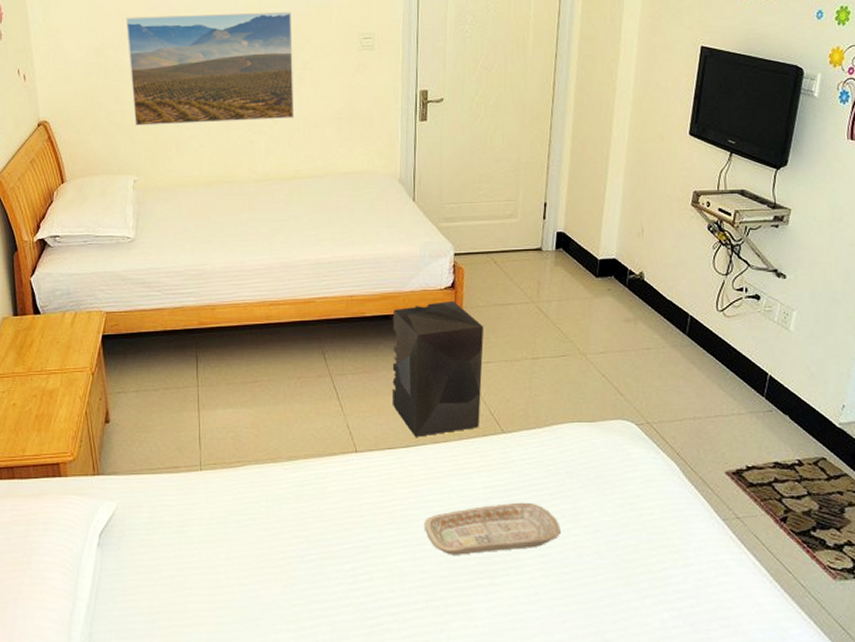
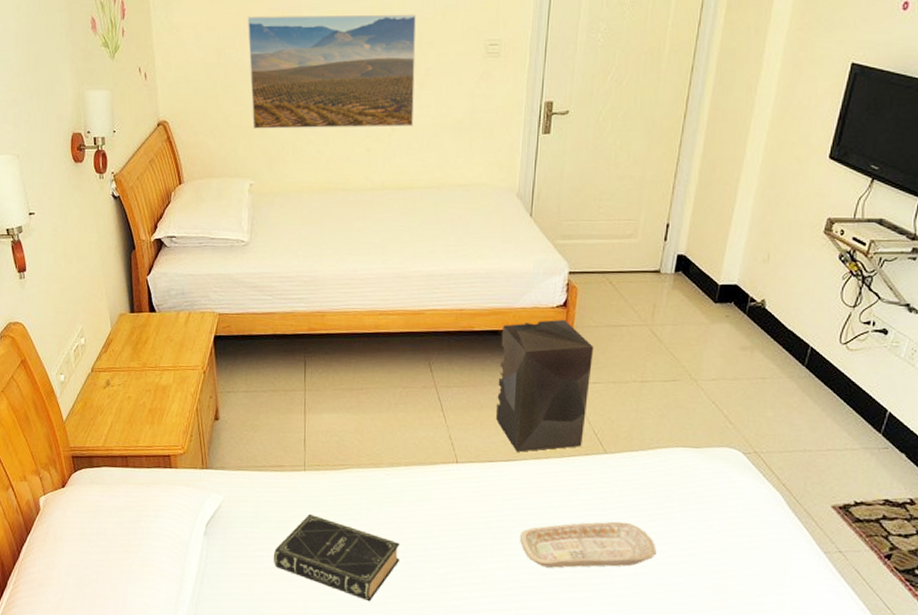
book: none [172,515,303,606] -> present [274,513,400,602]

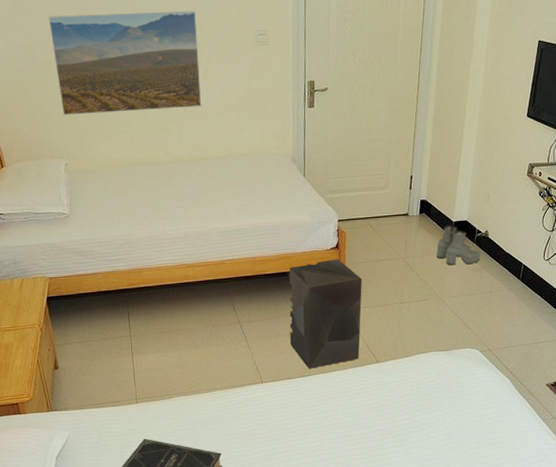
tray: present [519,521,656,568] -> none [316,414,422,458]
boots: none [693,288,753,341] -> present [436,225,481,266]

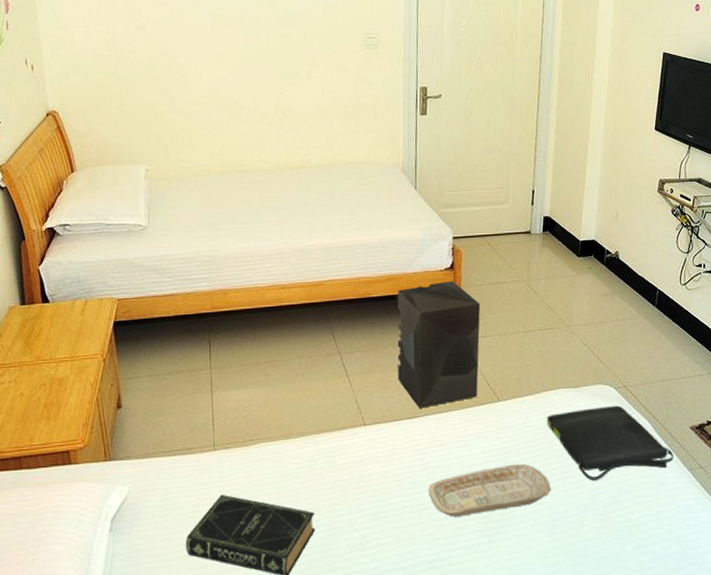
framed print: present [48,10,202,115] -> none [137,10,303,116]
tray: none [316,414,422,458] -> present [428,463,551,517]
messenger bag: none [420,366,530,429] -> present [547,405,673,481]
boots: present [436,225,481,266] -> none [562,244,612,290]

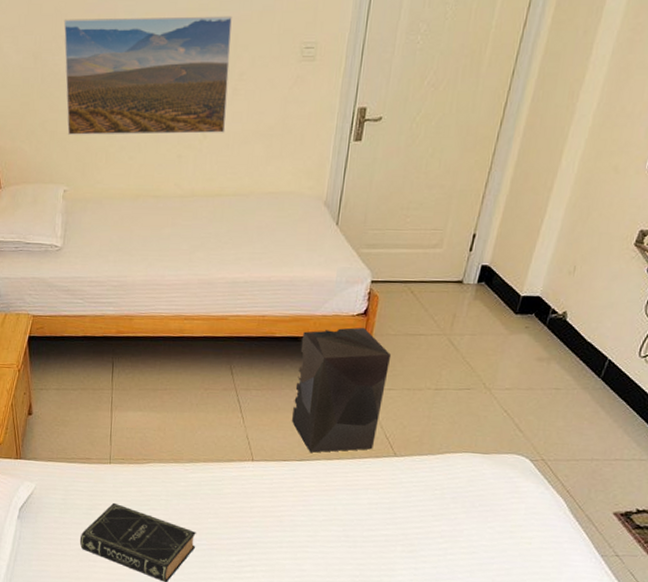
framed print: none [137,10,303,116] -> present [63,15,232,135]
tray: present [428,463,551,517] -> none [308,519,438,561]
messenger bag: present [547,405,673,481] -> none [445,477,586,550]

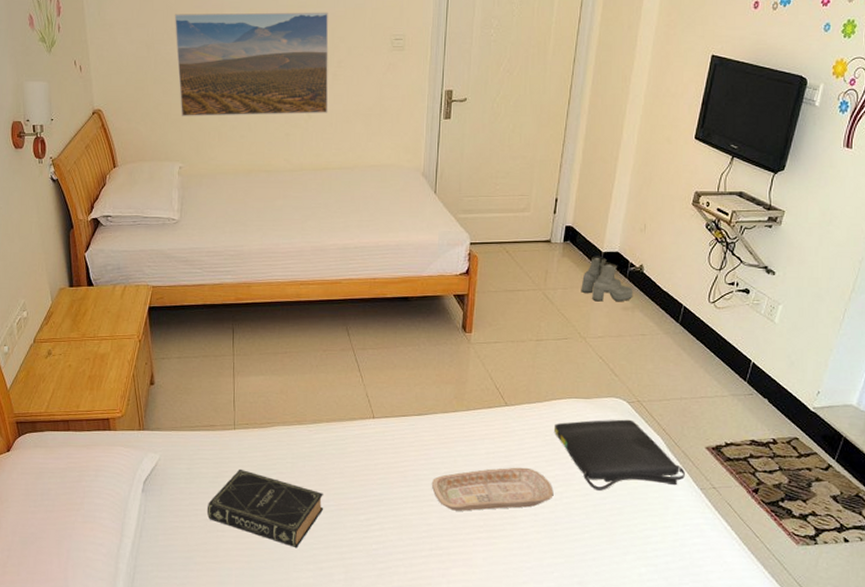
storage bin: present [292,327,392,453] -> none [408,285,494,407]
tray: none [308,519,438,561] -> present [431,467,554,511]
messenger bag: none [445,477,586,550] -> present [555,419,685,491]
boots: none [491,299,552,352] -> present [581,255,633,302]

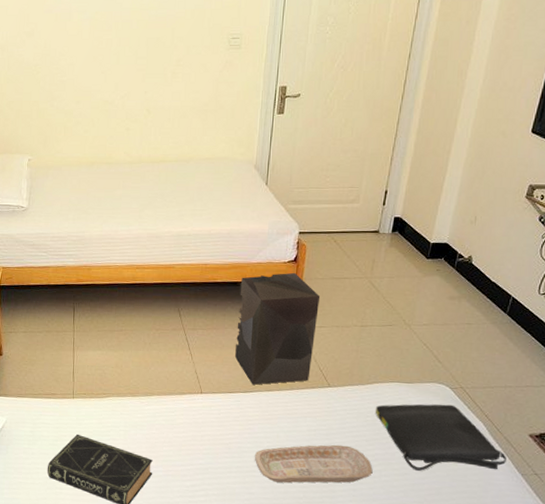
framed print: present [174,12,329,116] -> none [26,13,169,113]
storage bin: none [408,285,494,407] -> present [235,272,321,385]
boots: present [581,255,633,302] -> none [407,246,461,292]

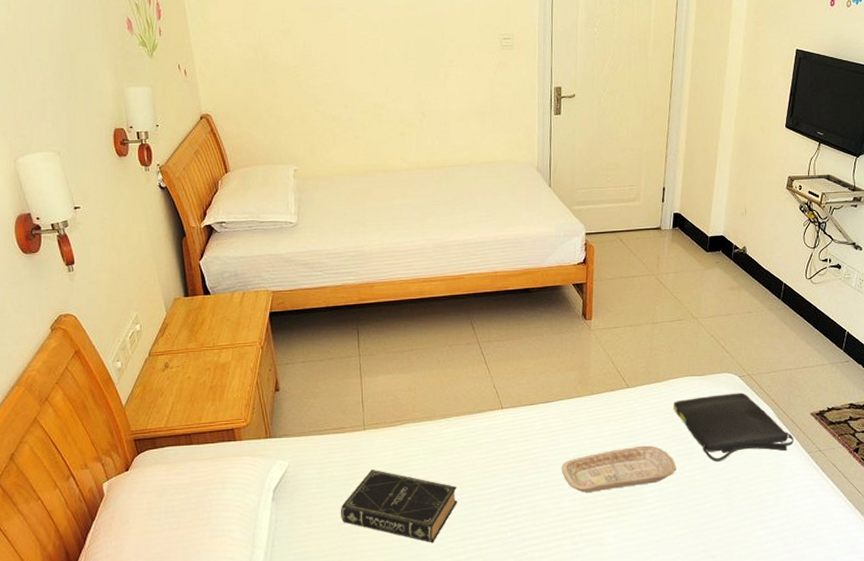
storage bin: present [235,272,321,385] -> none [531,274,612,394]

